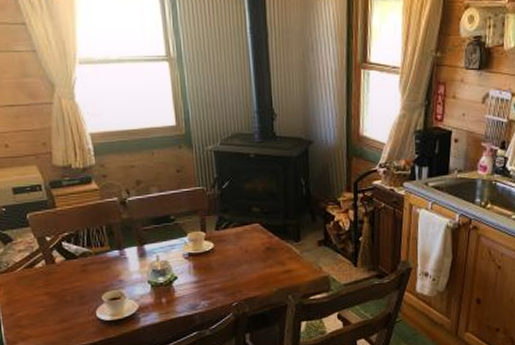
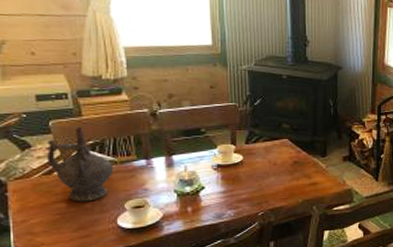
ceremonial vessel: none [25,218,90,295] -> present [45,126,114,202]

